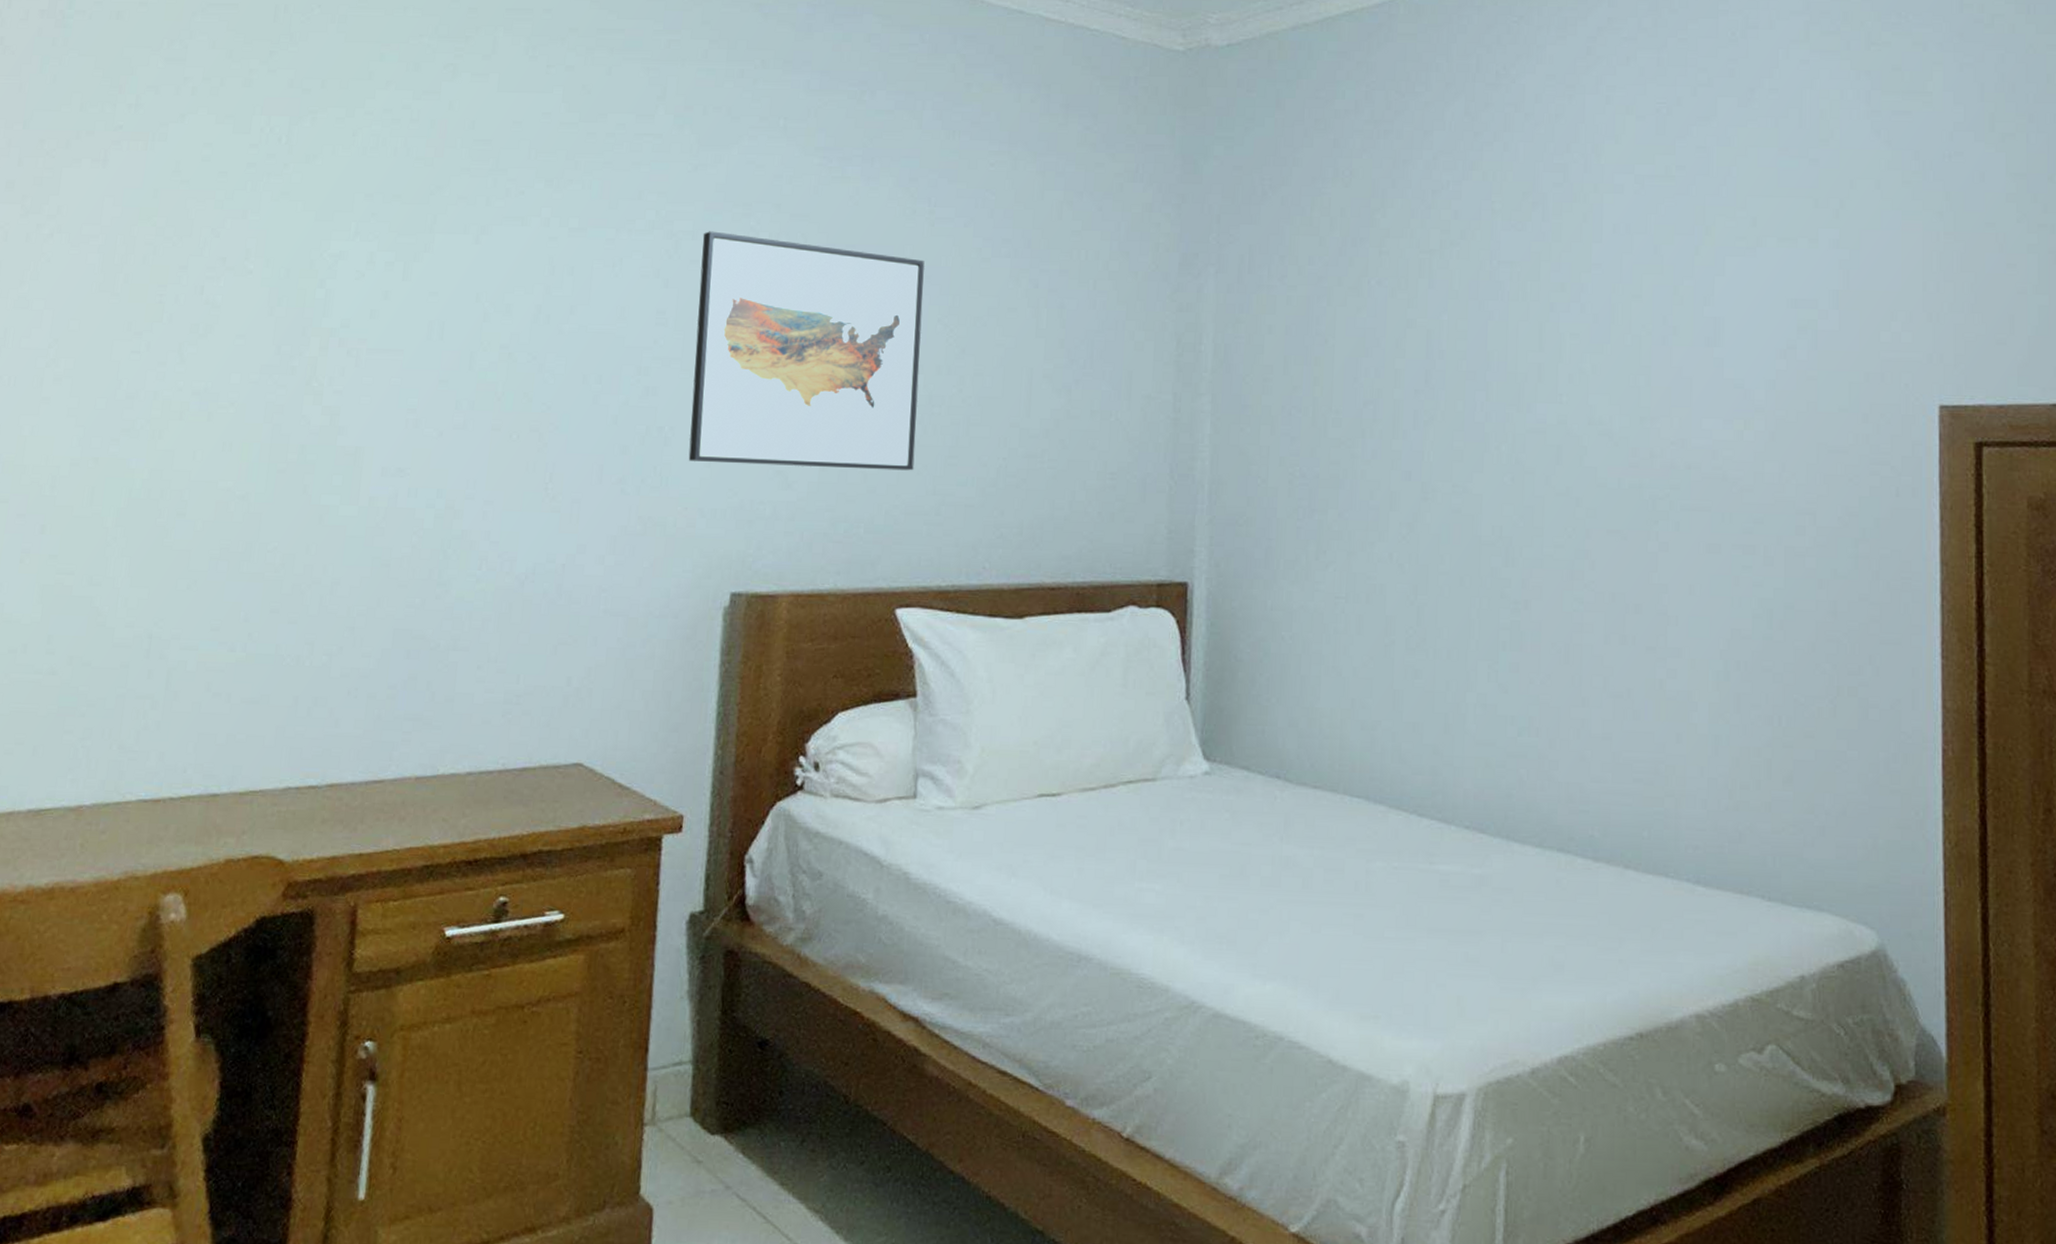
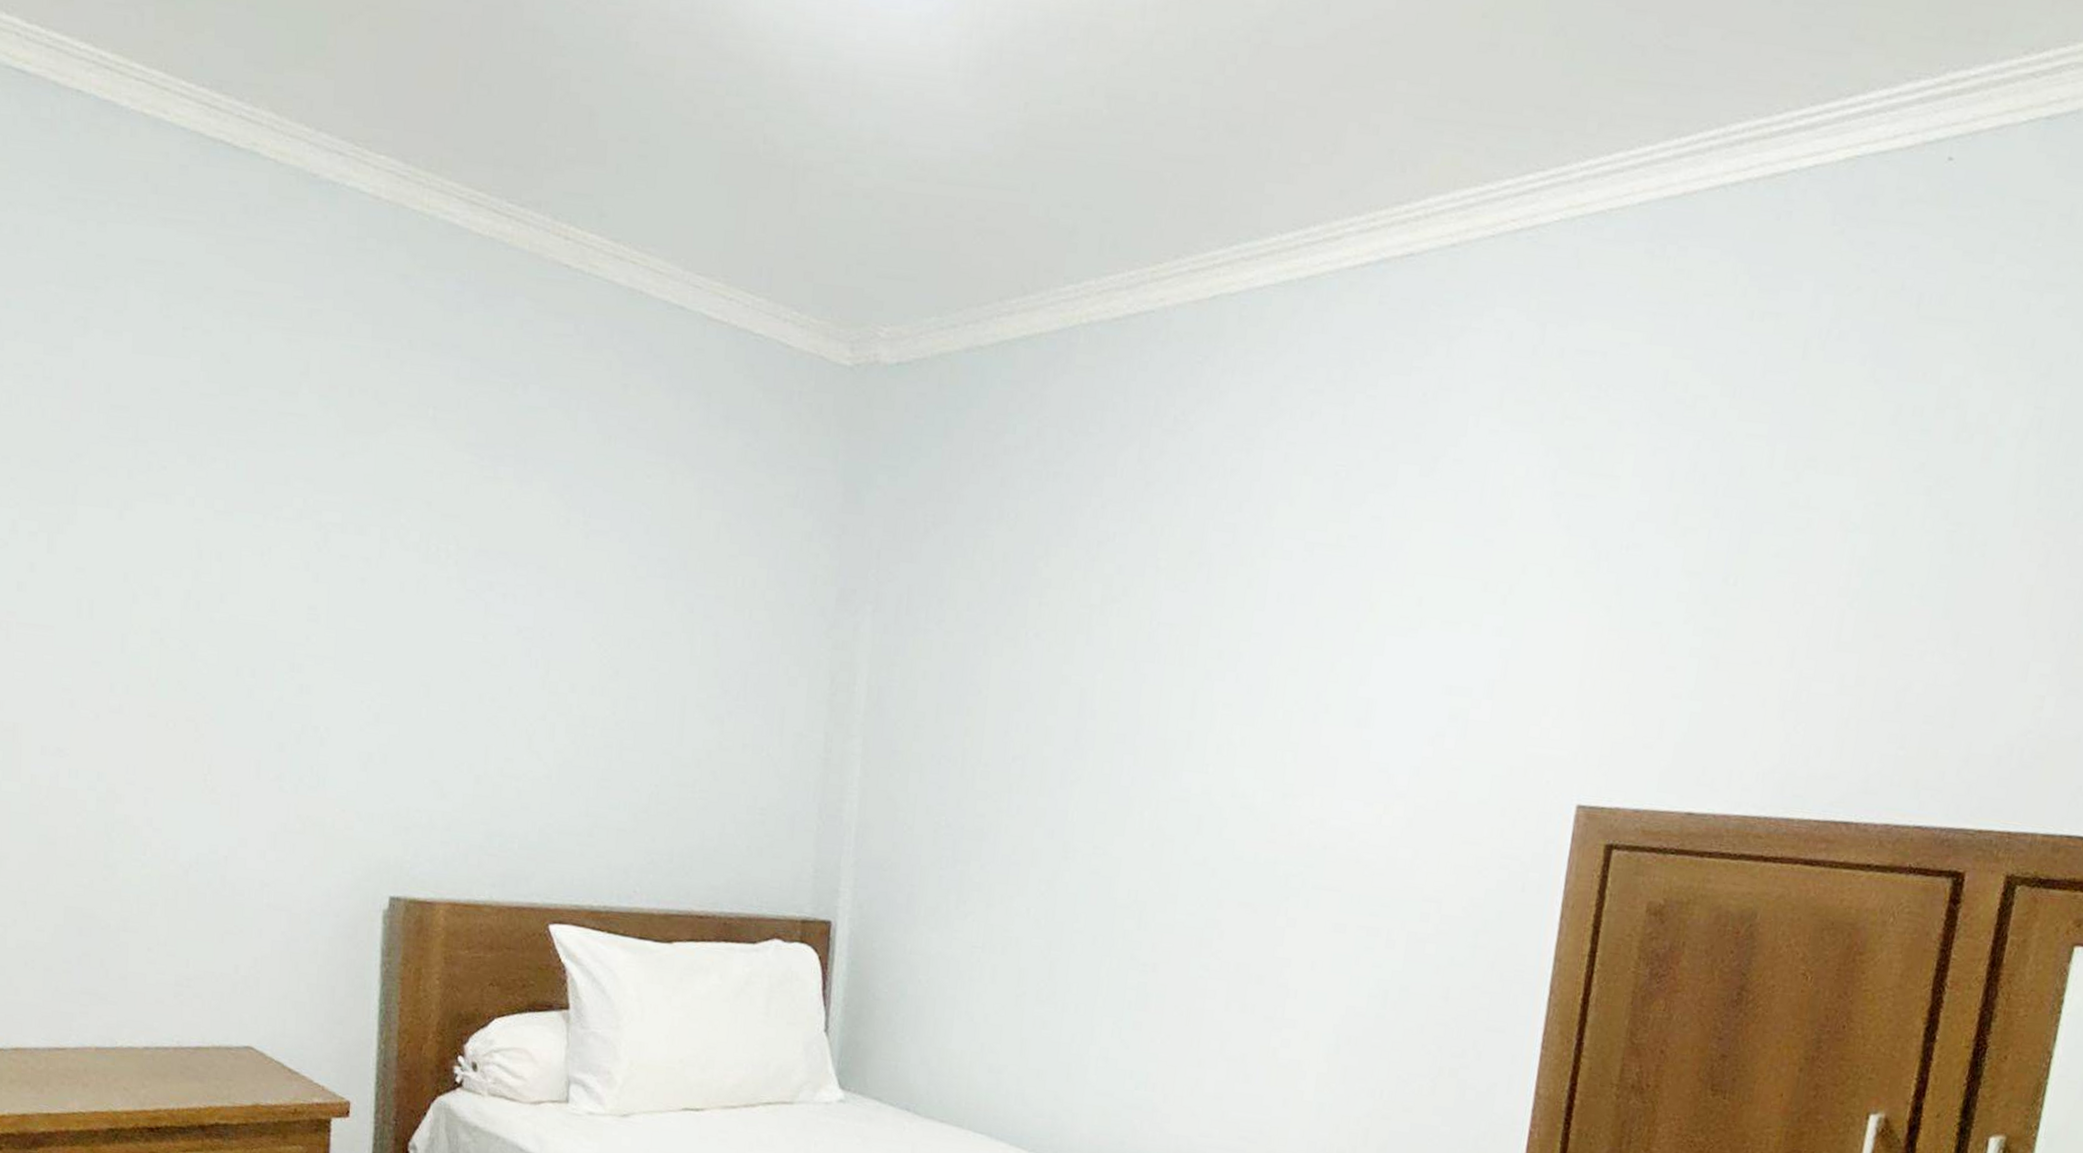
wall art: present [688,231,925,471] -> none [344,525,579,791]

